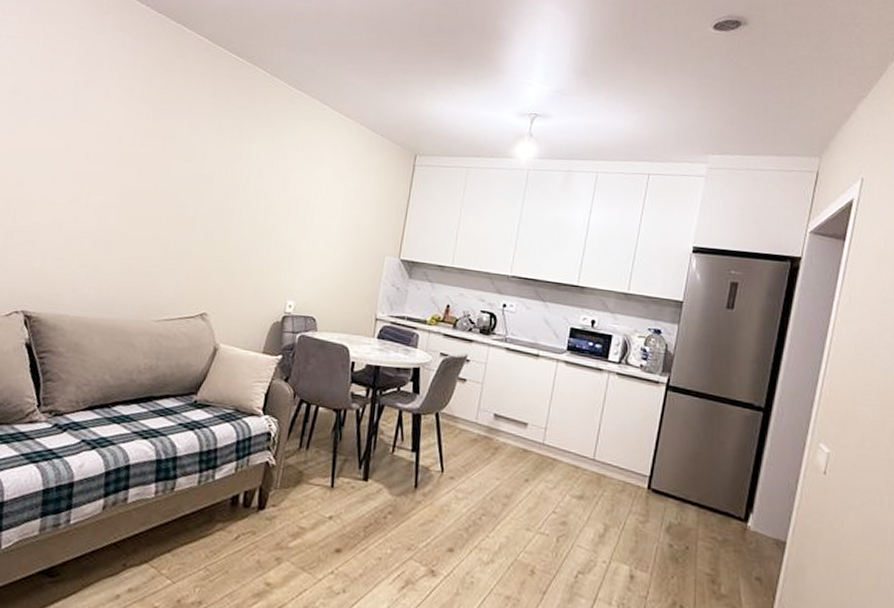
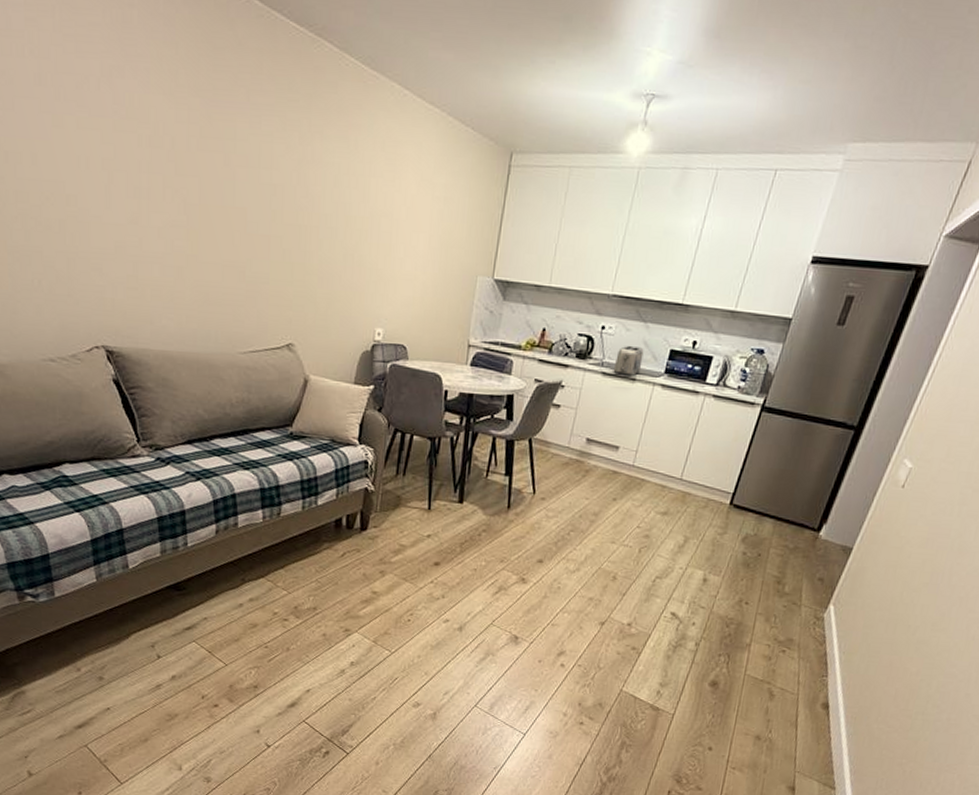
toaster: none [516,322,545,353] -> present [613,345,644,377]

